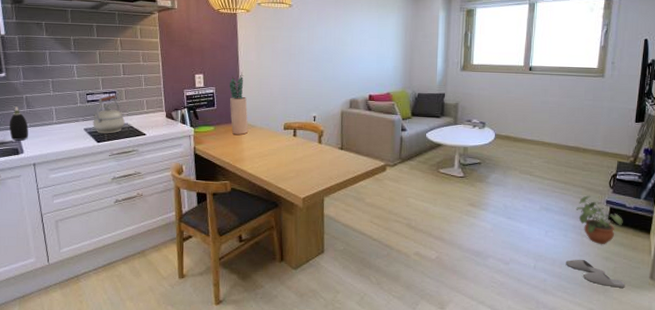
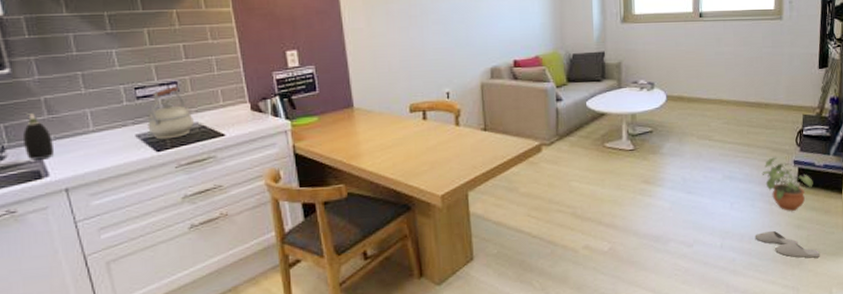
vase: present [229,72,249,136] -> none [334,43,364,125]

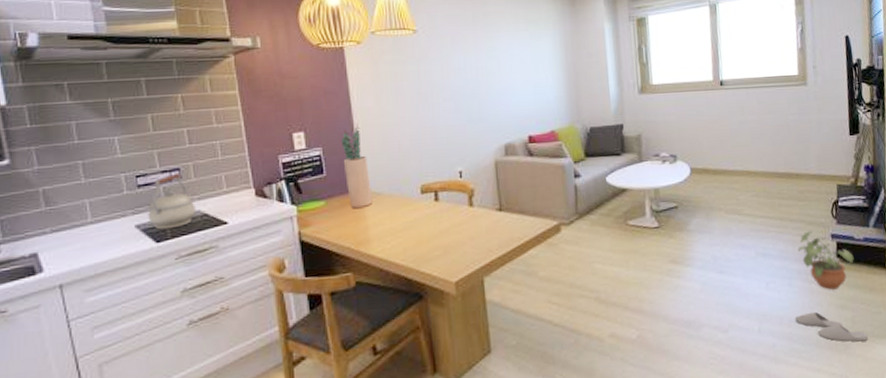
soap dispenser: present [22,113,54,160] -> none [18,205,49,255]
vase: none [334,43,364,125] -> present [342,123,374,209]

